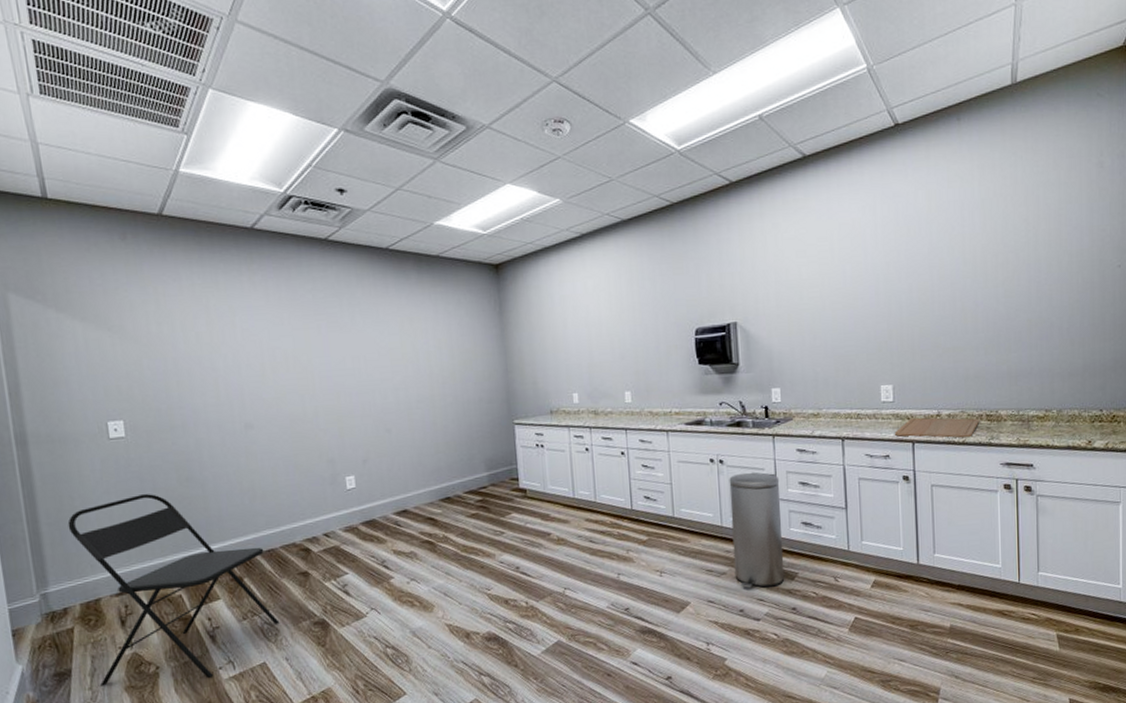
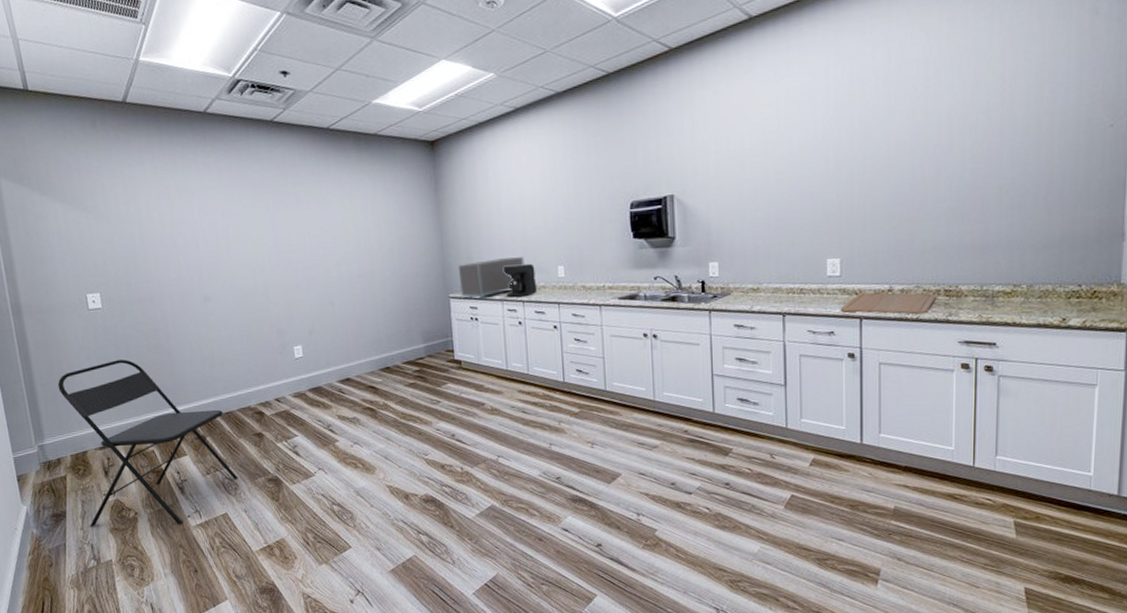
microwave: none [523,382,591,425] -> present [458,257,525,299]
coffee maker: none [570,389,605,424] -> present [504,263,538,298]
pedal bin: present [729,472,785,588] -> none [662,347,718,462]

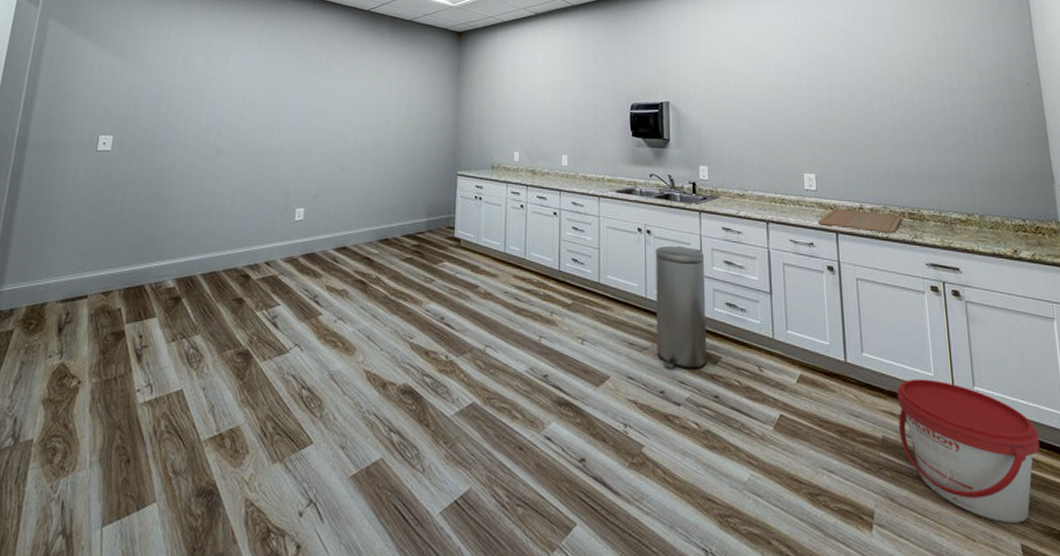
folding chair: present [57,359,239,527] -> none [21,205,207,399]
microwave: present [458,257,525,299] -> none [469,142,532,179]
coffee maker: present [504,263,538,298] -> none [511,149,541,182]
pedal bin: none [662,347,718,462] -> present [655,245,708,369]
bucket: none [913,453,1060,571] -> present [896,379,1040,523]

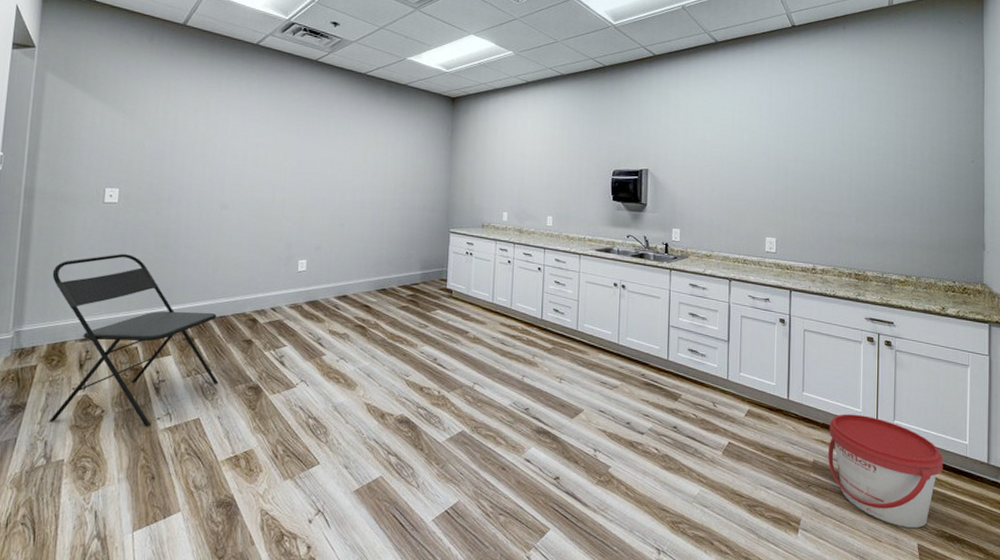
folding chair: none [21,205,207,399] -> present [49,254,219,426]
pedal bin: present [655,245,708,369] -> none [625,299,672,405]
chopping board: present [817,208,903,234] -> none [774,268,849,292]

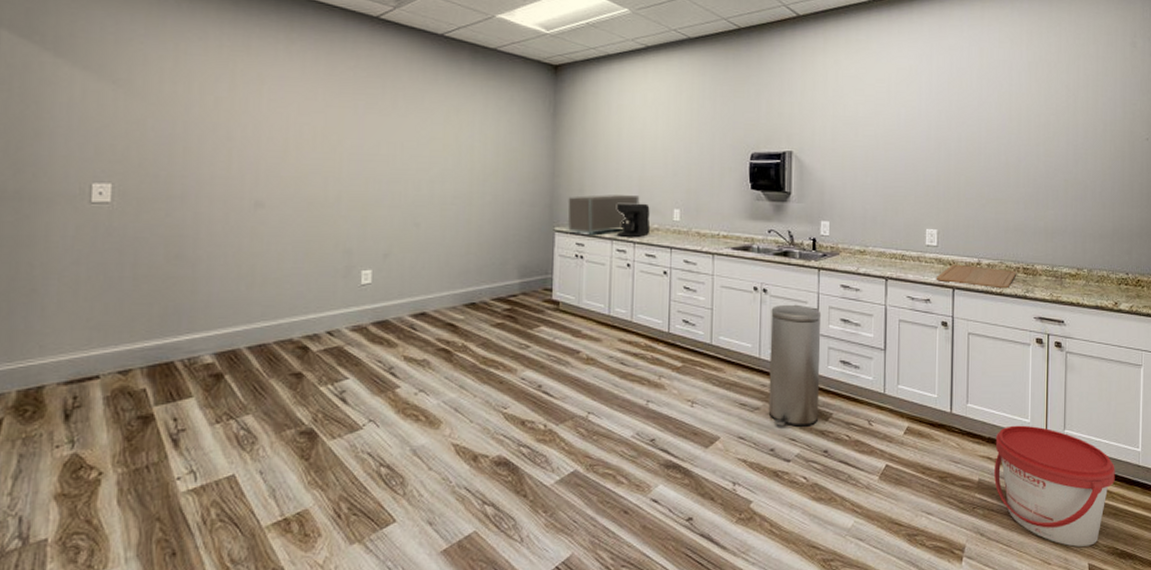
folding chair: present [49,254,219,426] -> none [20,269,259,492]
microwave: none [461,203,520,237] -> present [568,195,640,236]
coffee maker: none [500,210,528,240] -> present [616,203,651,238]
pedal bin: none [625,299,672,405] -> present [768,304,822,427]
chopping board: none [774,268,849,292] -> present [936,264,1017,289]

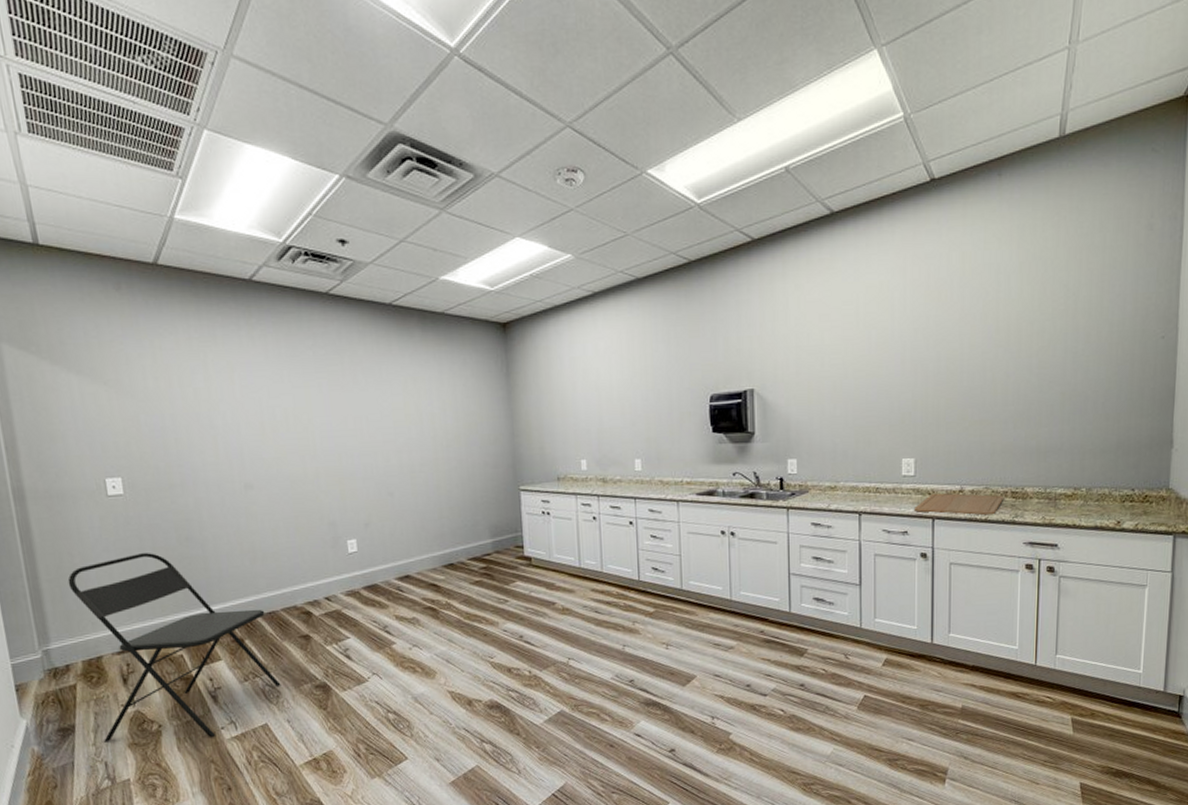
folding chair: none [20,269,259,492] -> present [68,553,281,743]
microwave: present [568,195,640,236] -> none [529,449,600,492]
coffee maker: present [616,203,651,238] -> none [578,456,613,492]
pedal bin: present [768,304,822,427] -> none [740,545,794,663]
bucket: present [994,425,1115,547] -> none [979,652,1112,767]

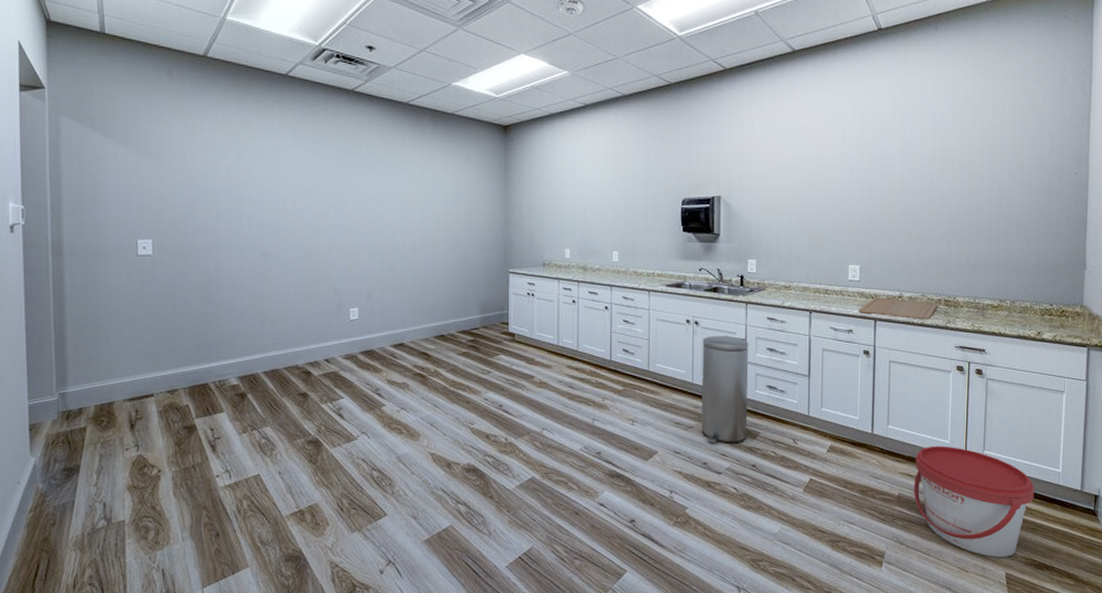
folding chair: present [68,553,281,743] -> none [91,309,276,484]
pedal bin: none [740,545,794,663] -> present [701,335,749,444]
bucket: none [979,652,1112,767] -> present [914,446,1035,557]

